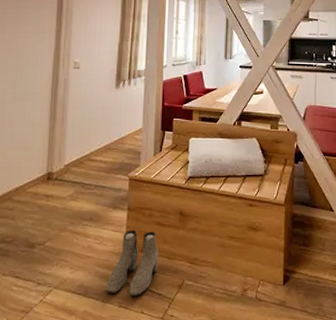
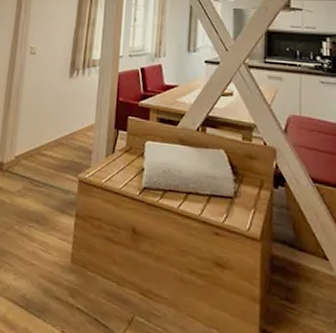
boots: present [107,229,159,297] -> none [49,240,108,324]

